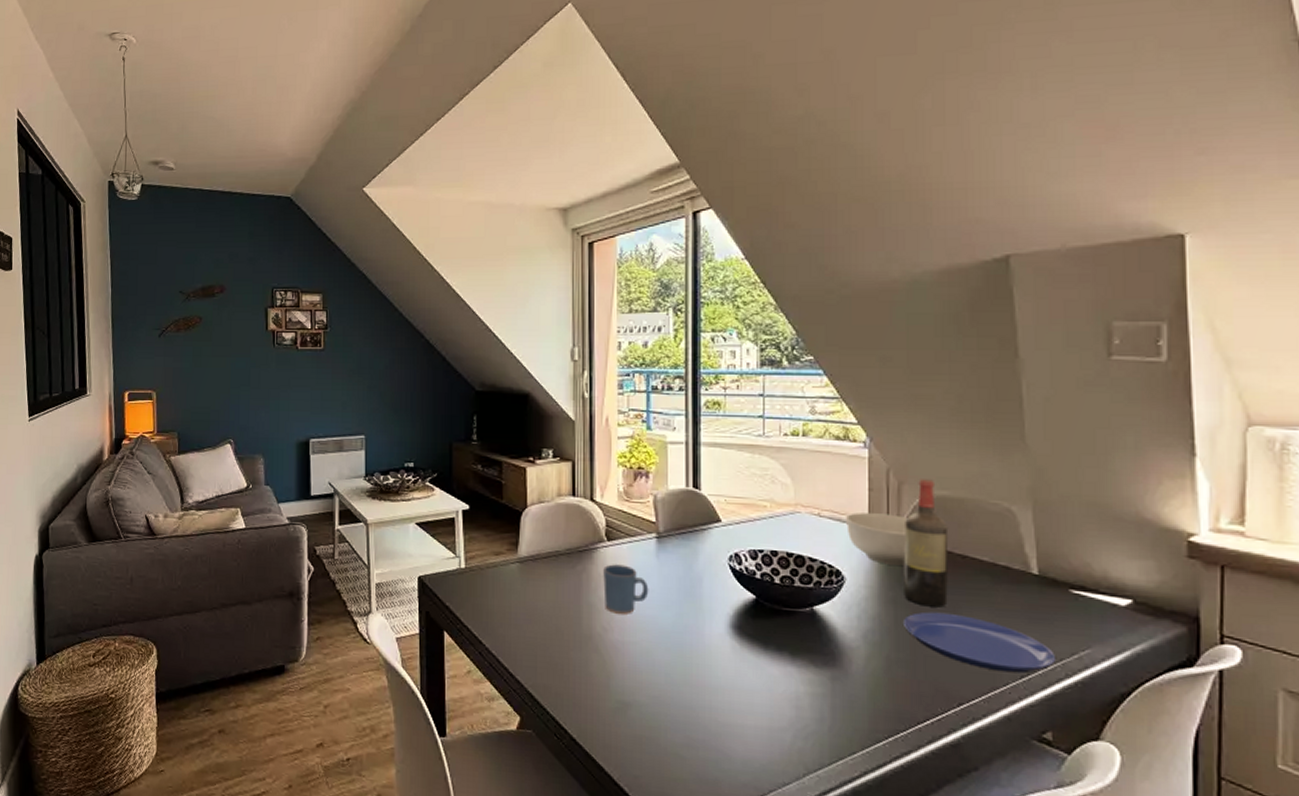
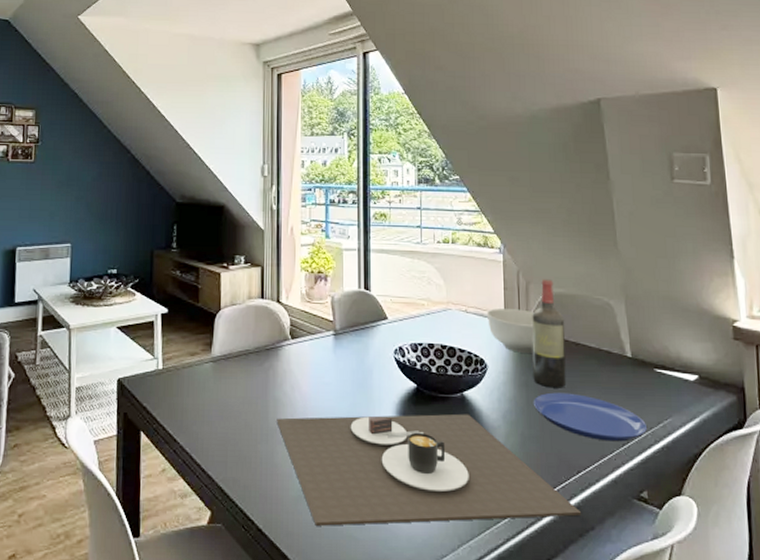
place setting: none [591,625,962,754] -> present [276,413,582,526]
mug: present [603,564,649,614] -> none [288,360,327,406]

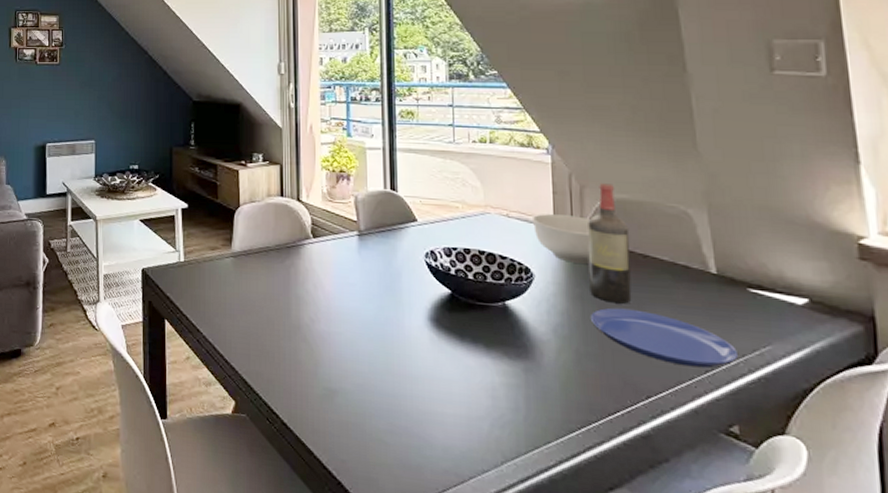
place setting: present [276,413,582,526] -> none [299,316,653,445]

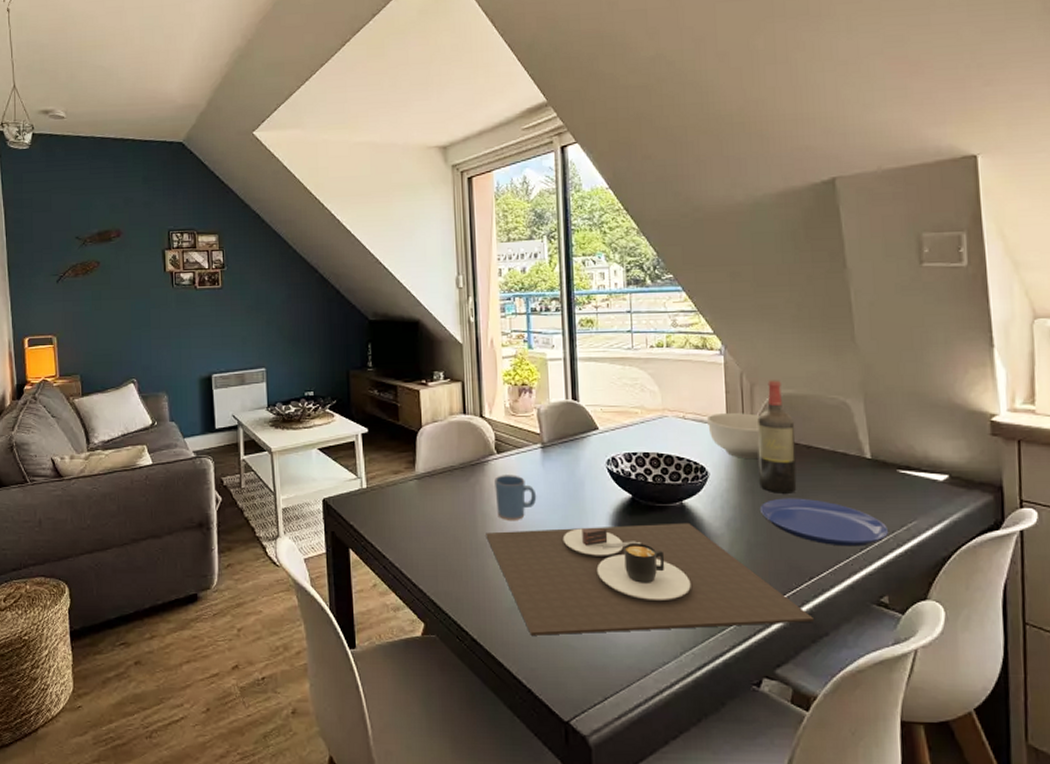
place setting: none [299,316,653,445] -> present [486,522,815,636]
mug: none [310,259,352,306] -> present [495,475,537,520]

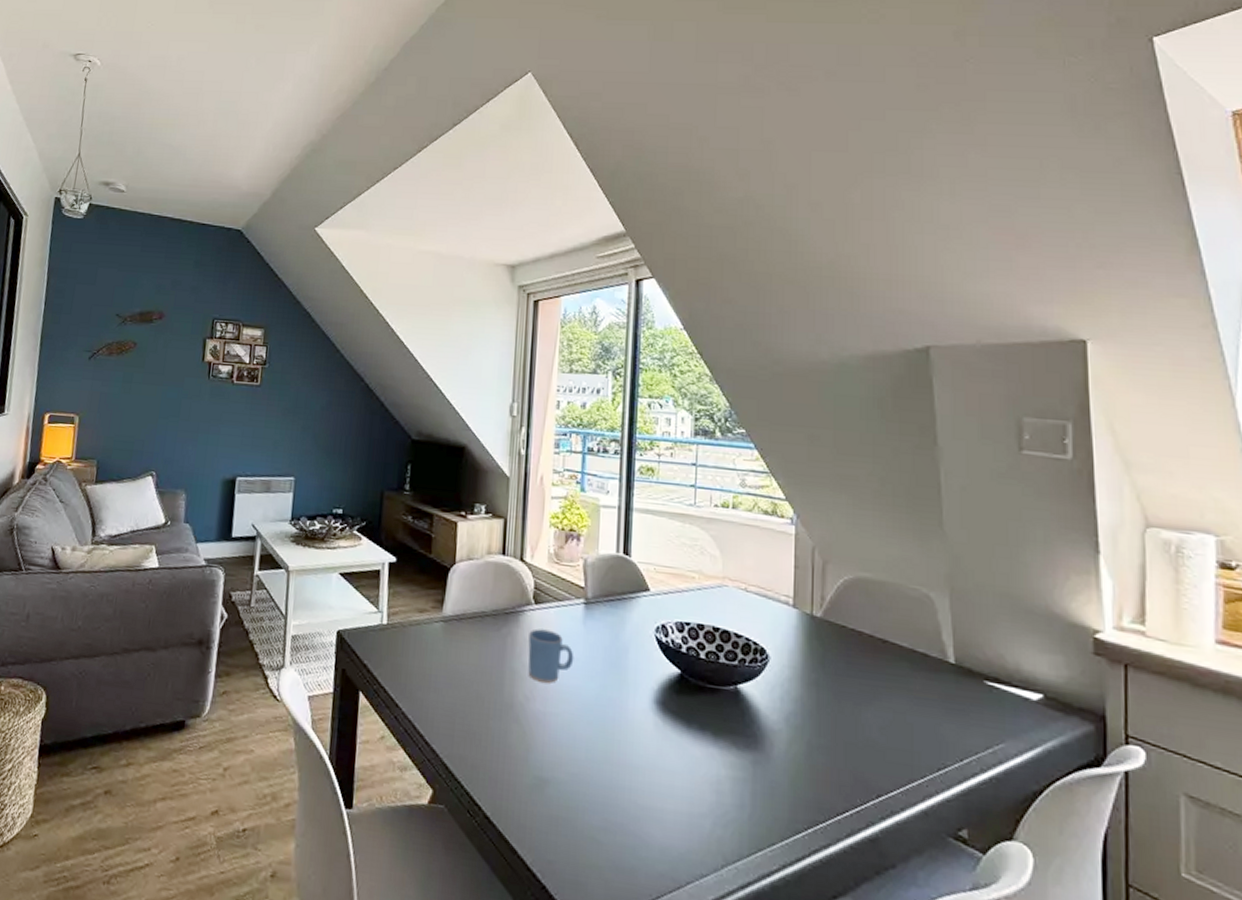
place setting: present [486,522,815,636] -> none [513,693,880,849]
bowl: present [707,413,760,458] -> none [772,589,832,647]
wine bottle: present [757,380,797,494] -> none [826,559,870,693]
plate: present [759,498,889,547] -> none [824,696,972,766]

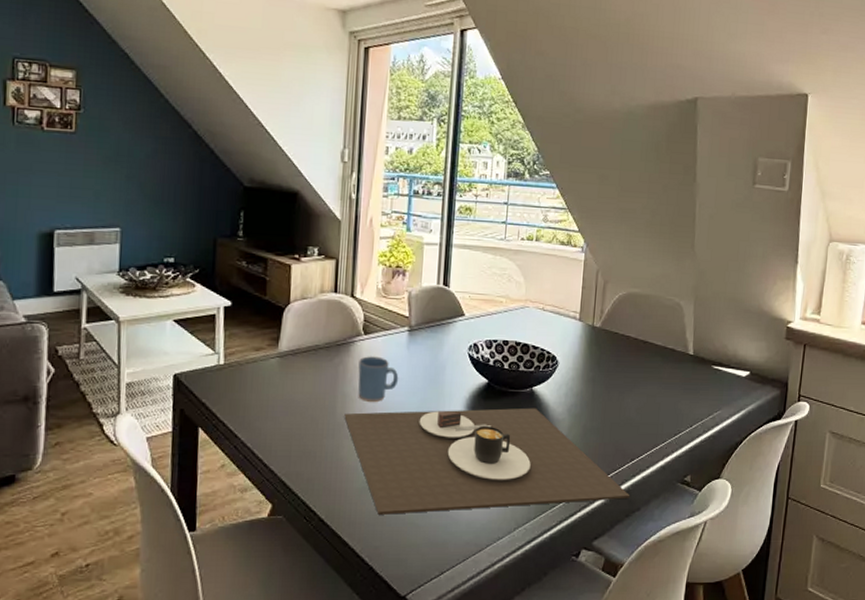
place setting: none [513,693,880,849] -> present [344,407,631,515]

